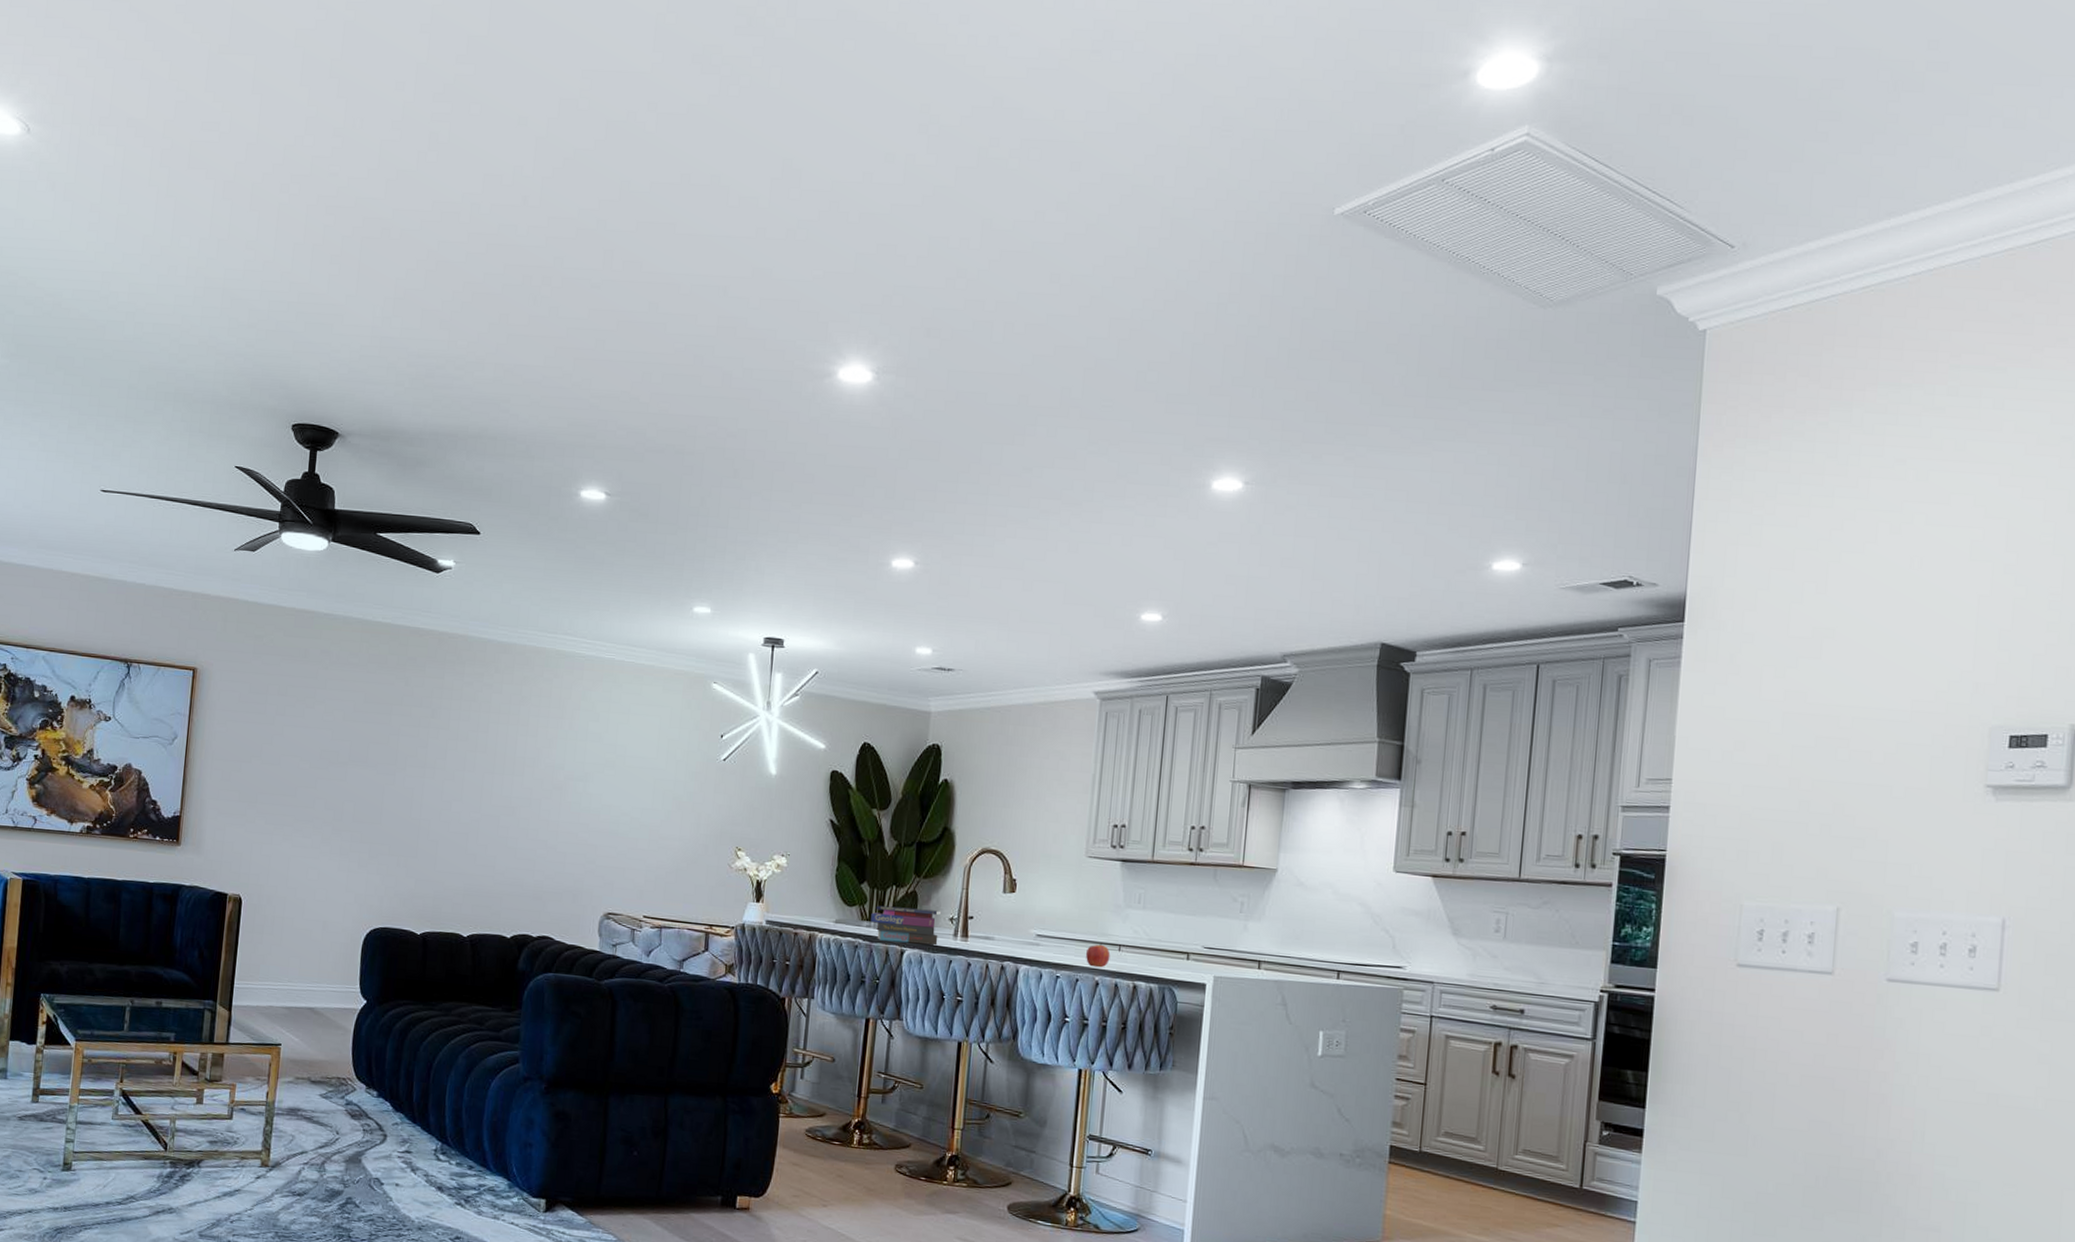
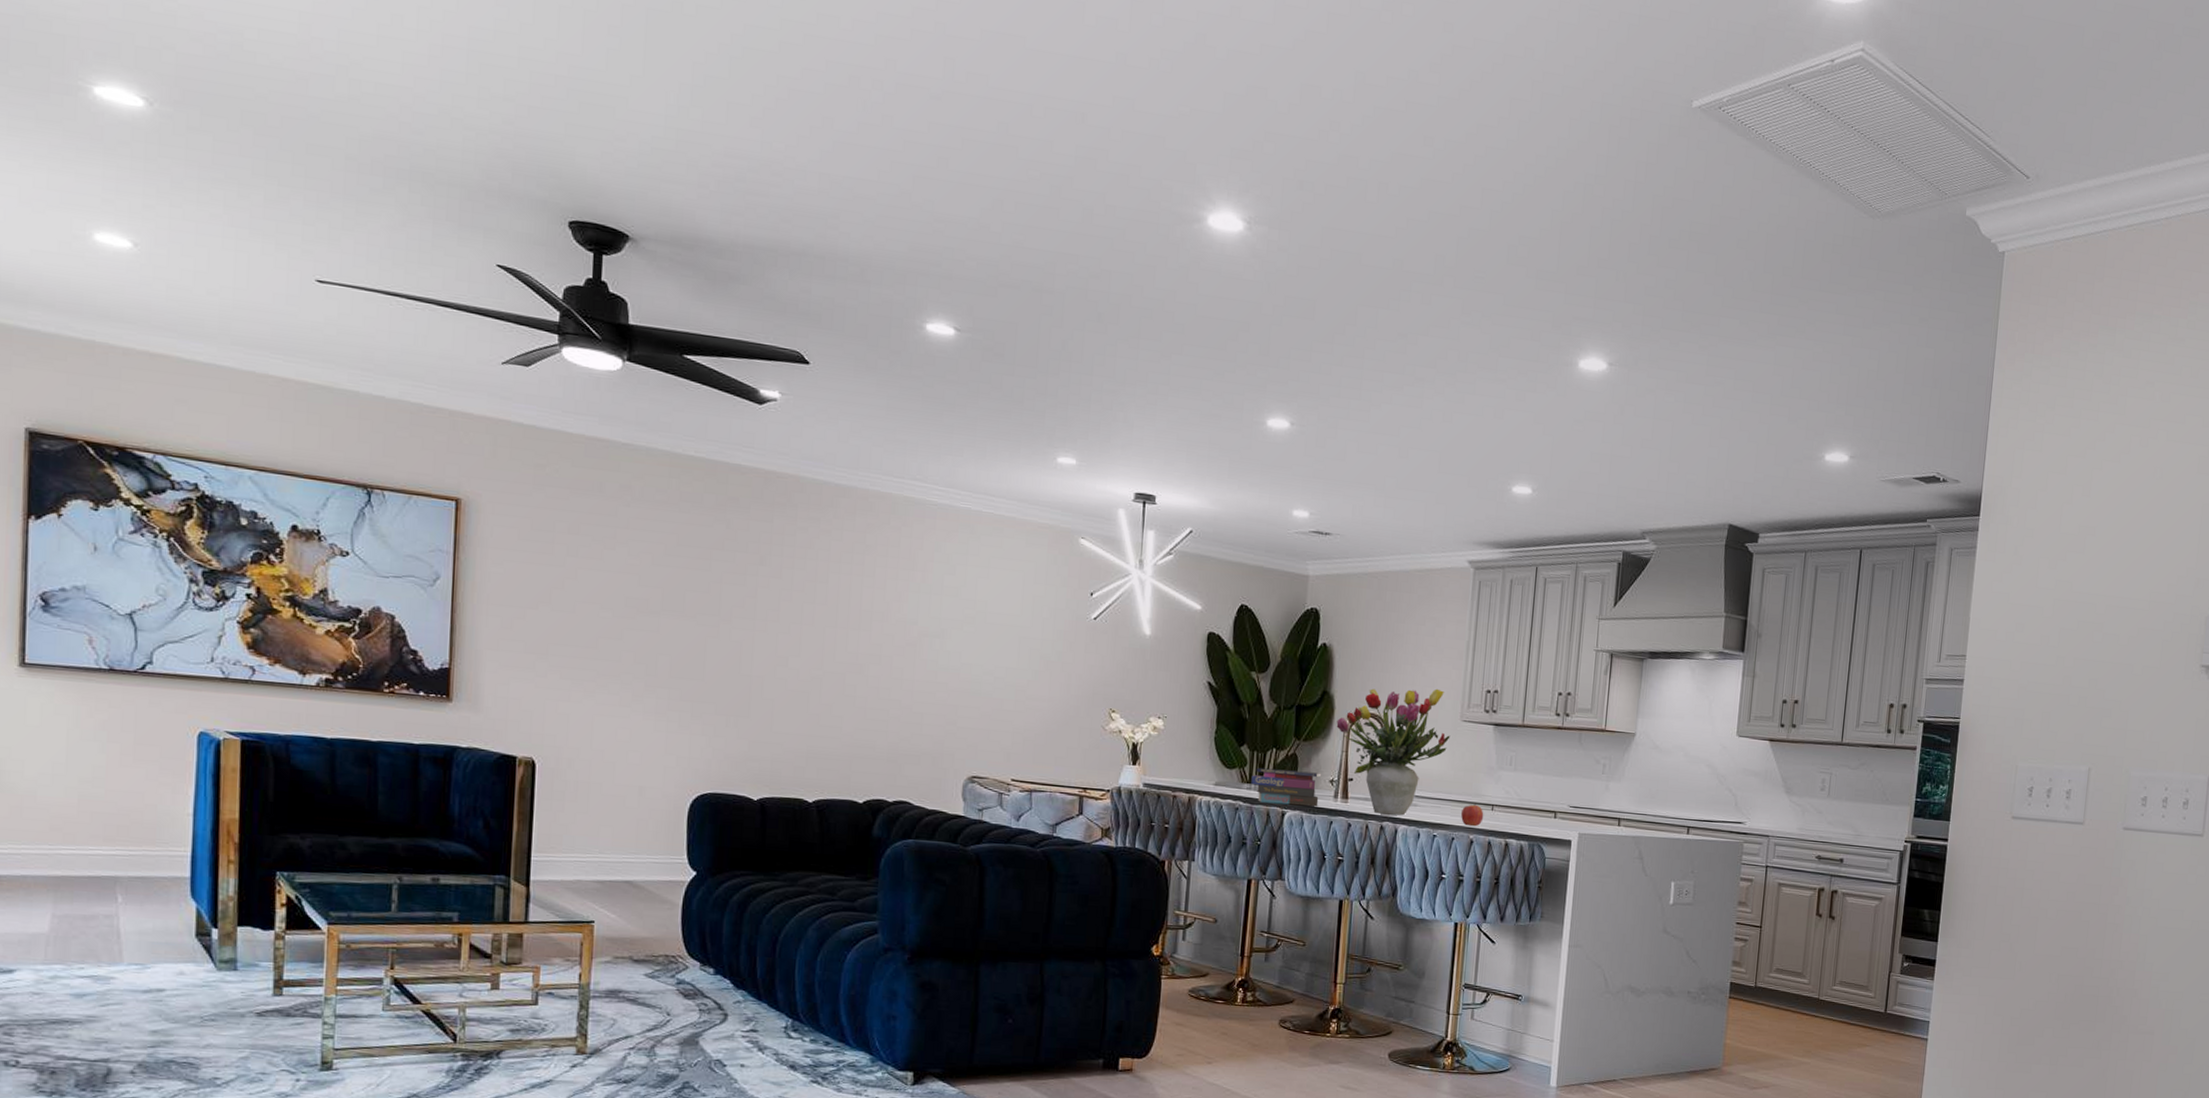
flower arrangement: none [957,823,1075,956] -> present [1336,688,1451,816]

